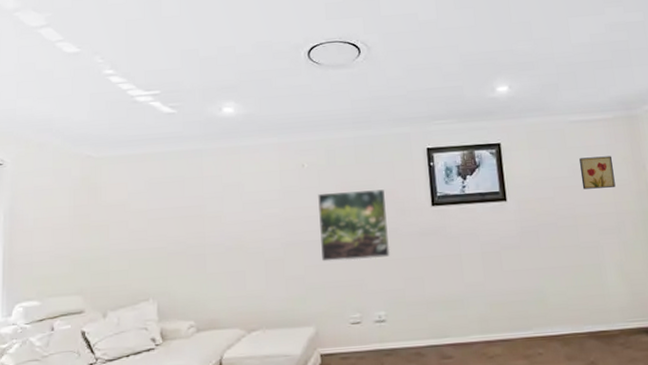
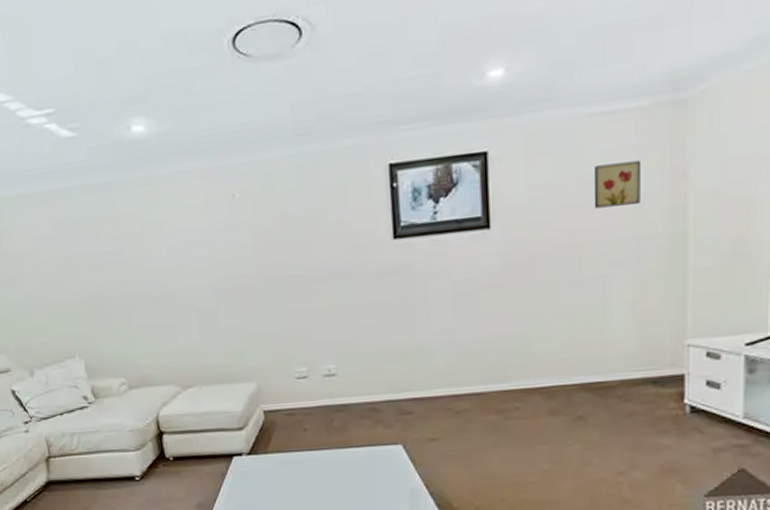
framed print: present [318,189,391,262] -> none [253,221,342,311]

